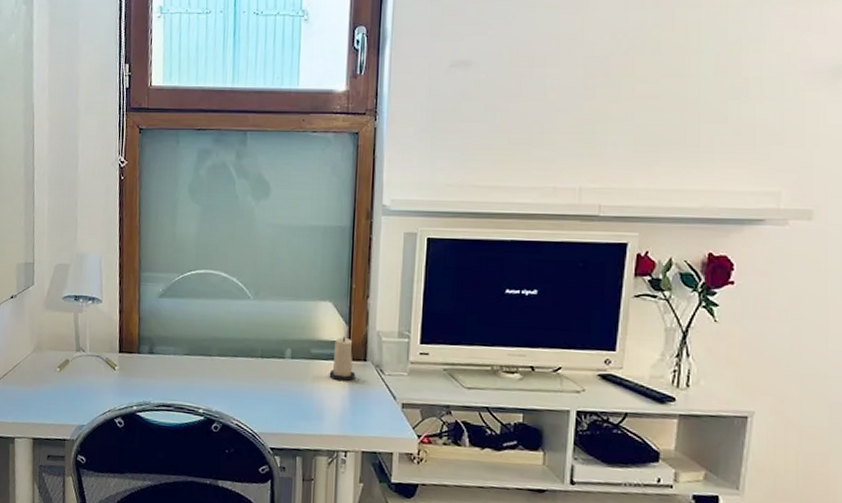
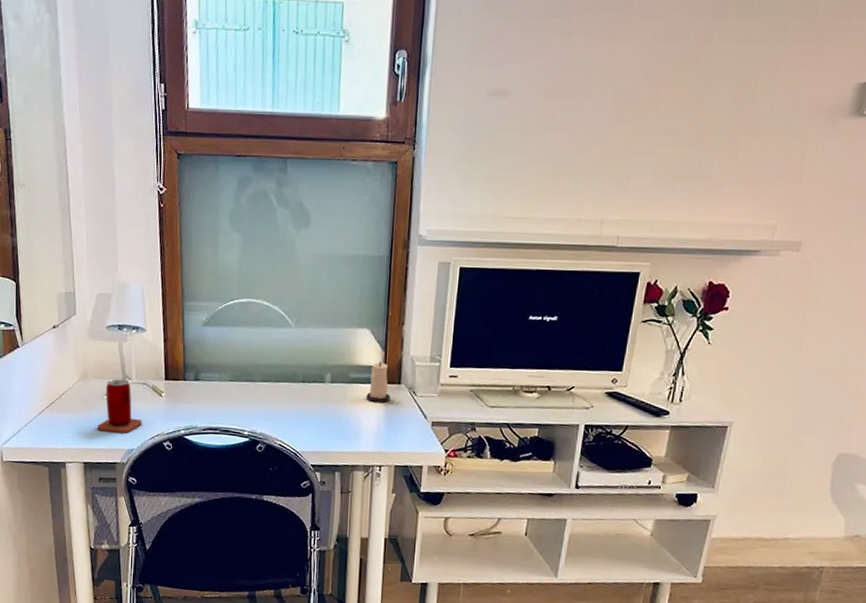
beer can: none [48,350,94,408] -> present [97,379,142,433]

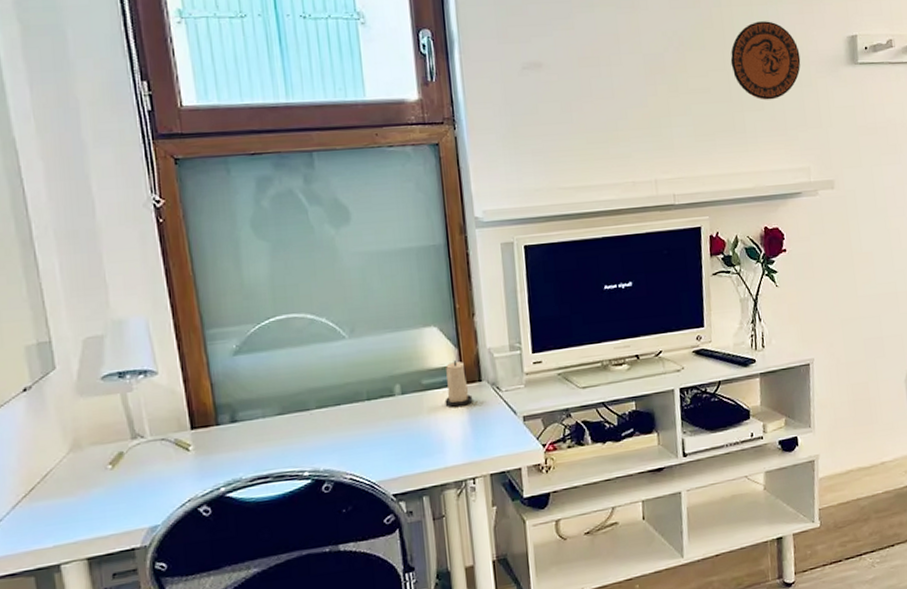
beer can: present [97,379,142,433] -> none [102,438,166,512]
decorative plate: none [710,60,795,148] -> present [730,21,801,100]

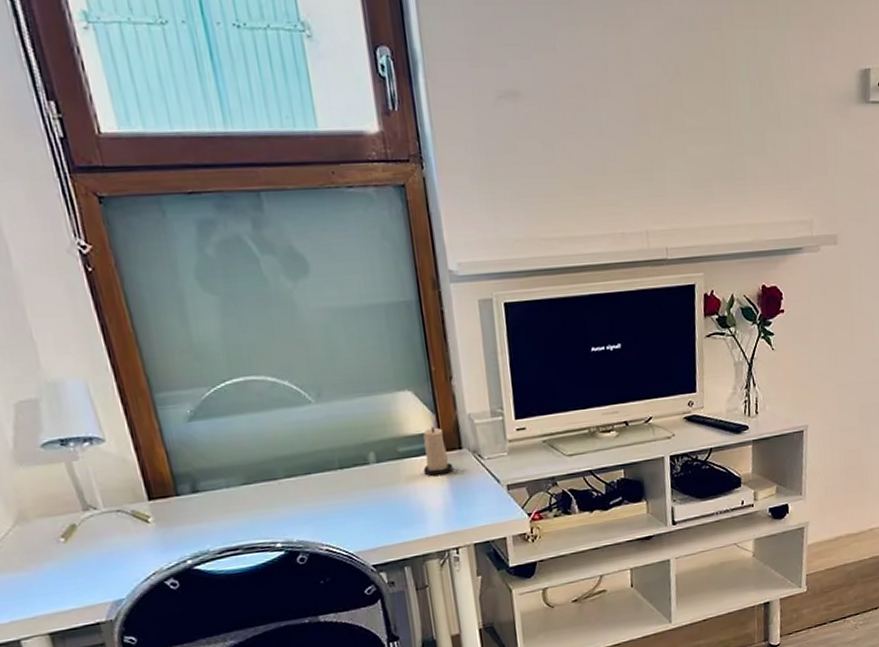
decorative plate: present [730,21,801,100] -> none [731,49,808,143]

